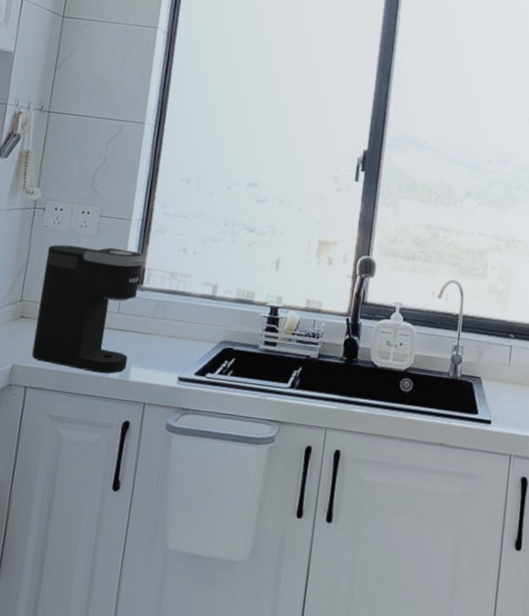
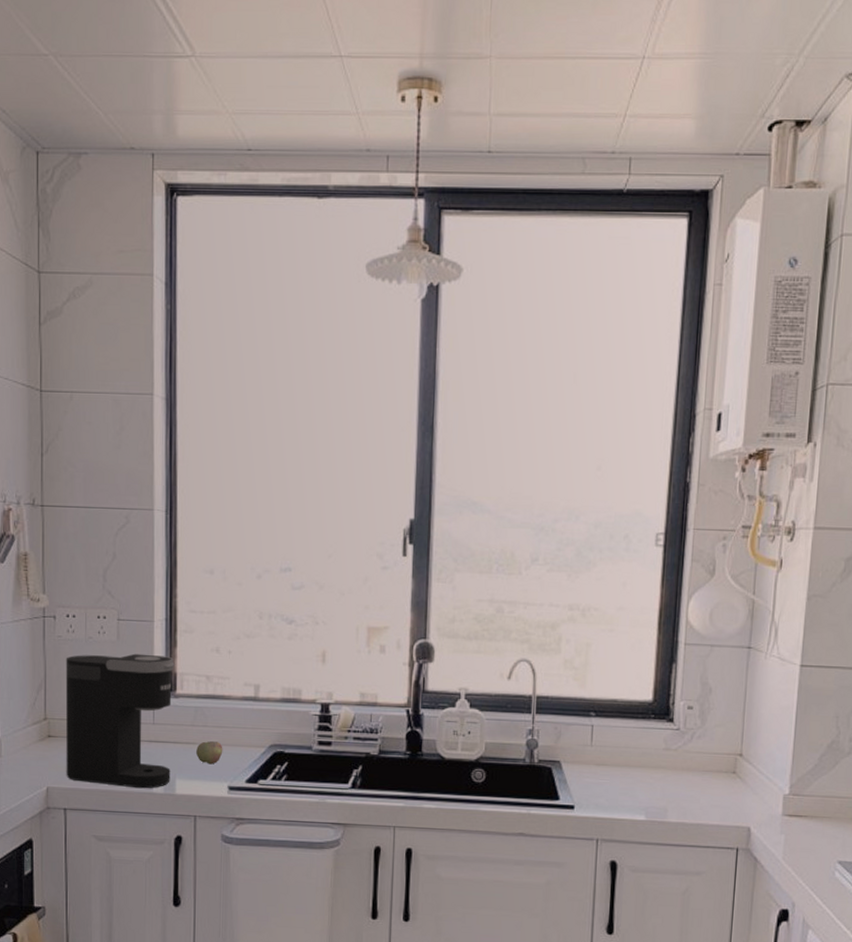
apple: none [153,333,178,355] -> present [196,741,223,765]

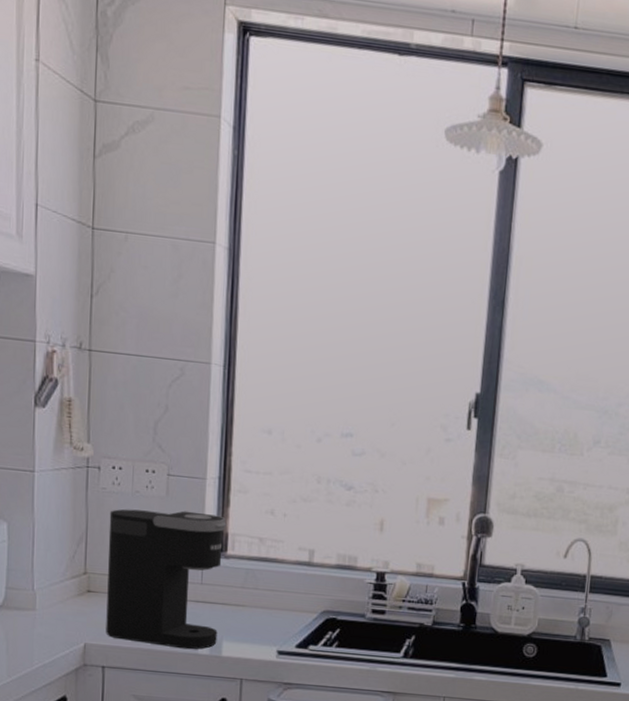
apple: present [196,741,223,765] -> none [245,604,274,628]

